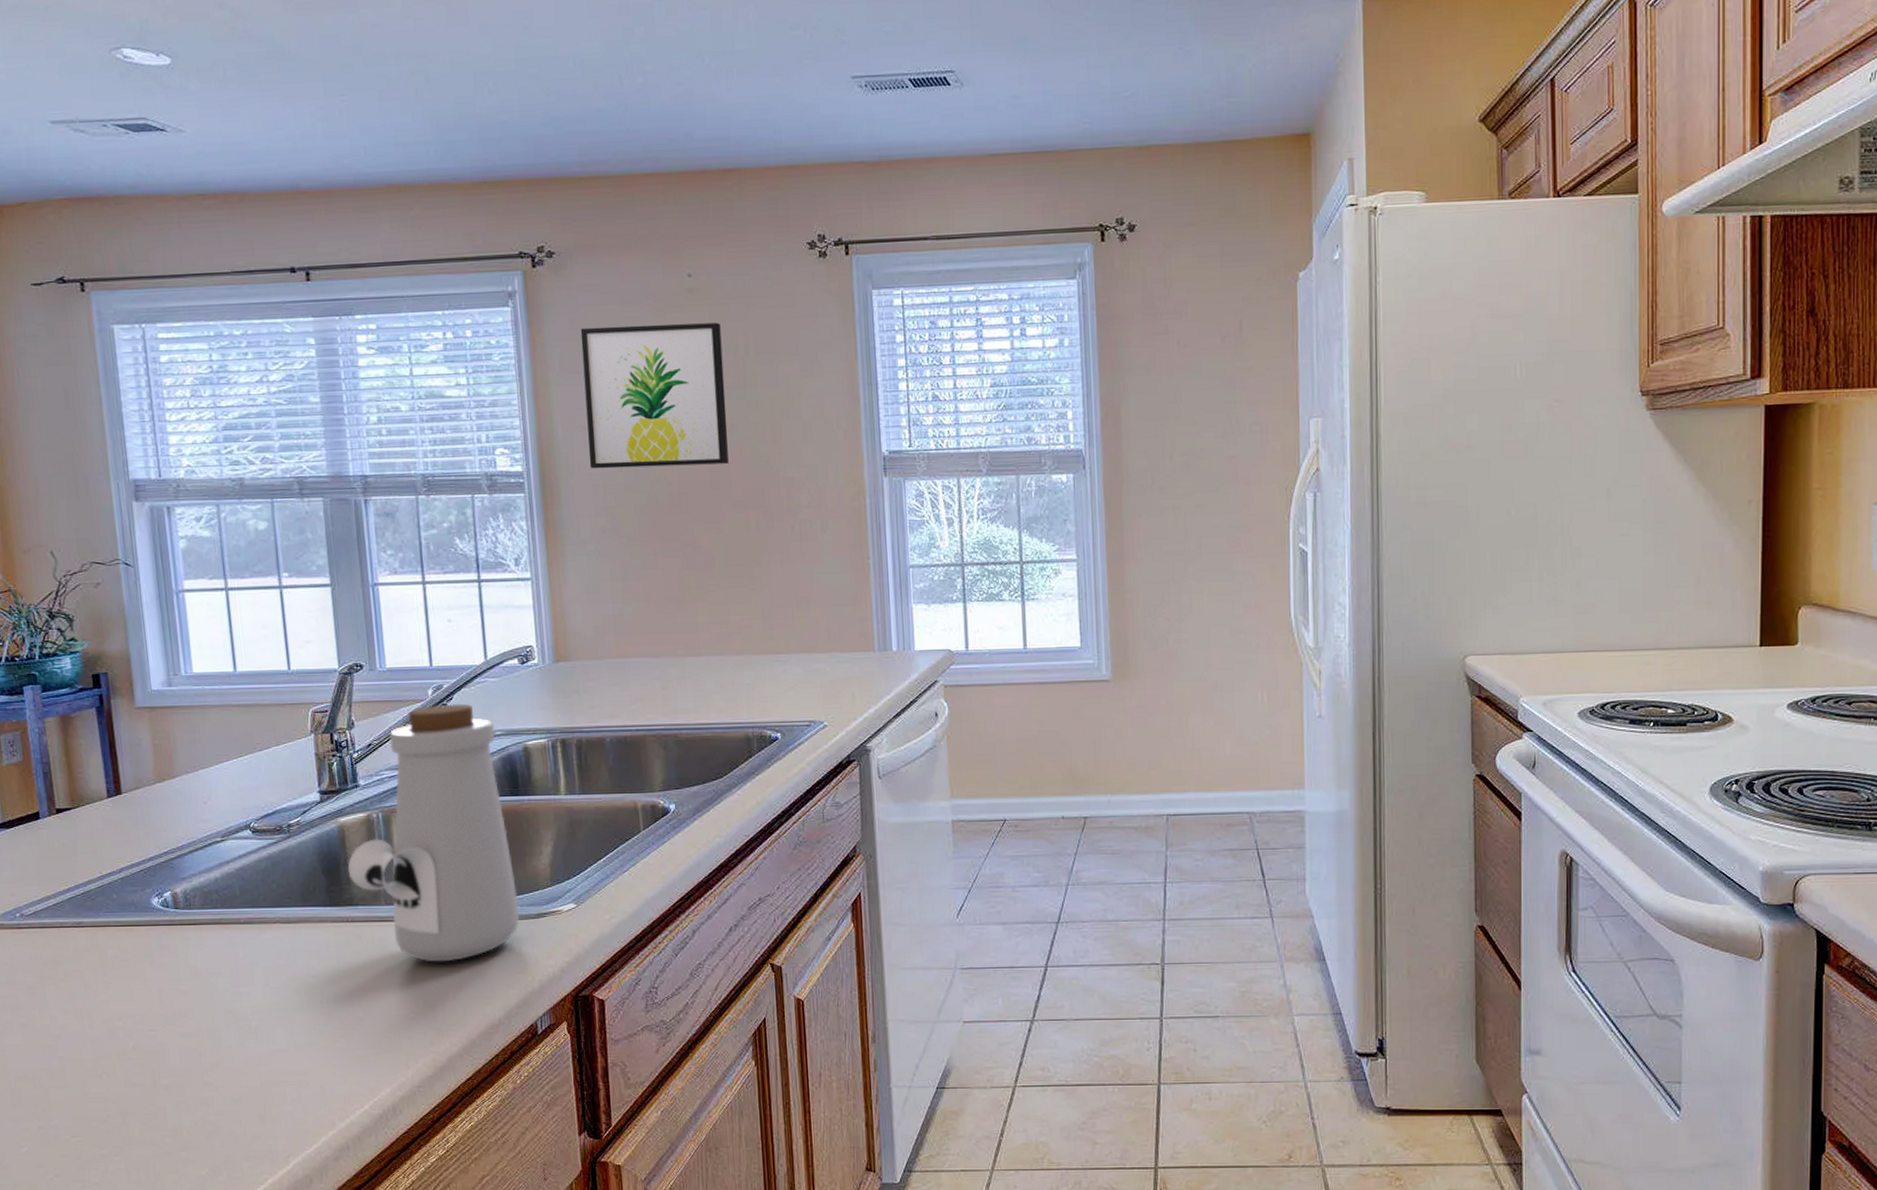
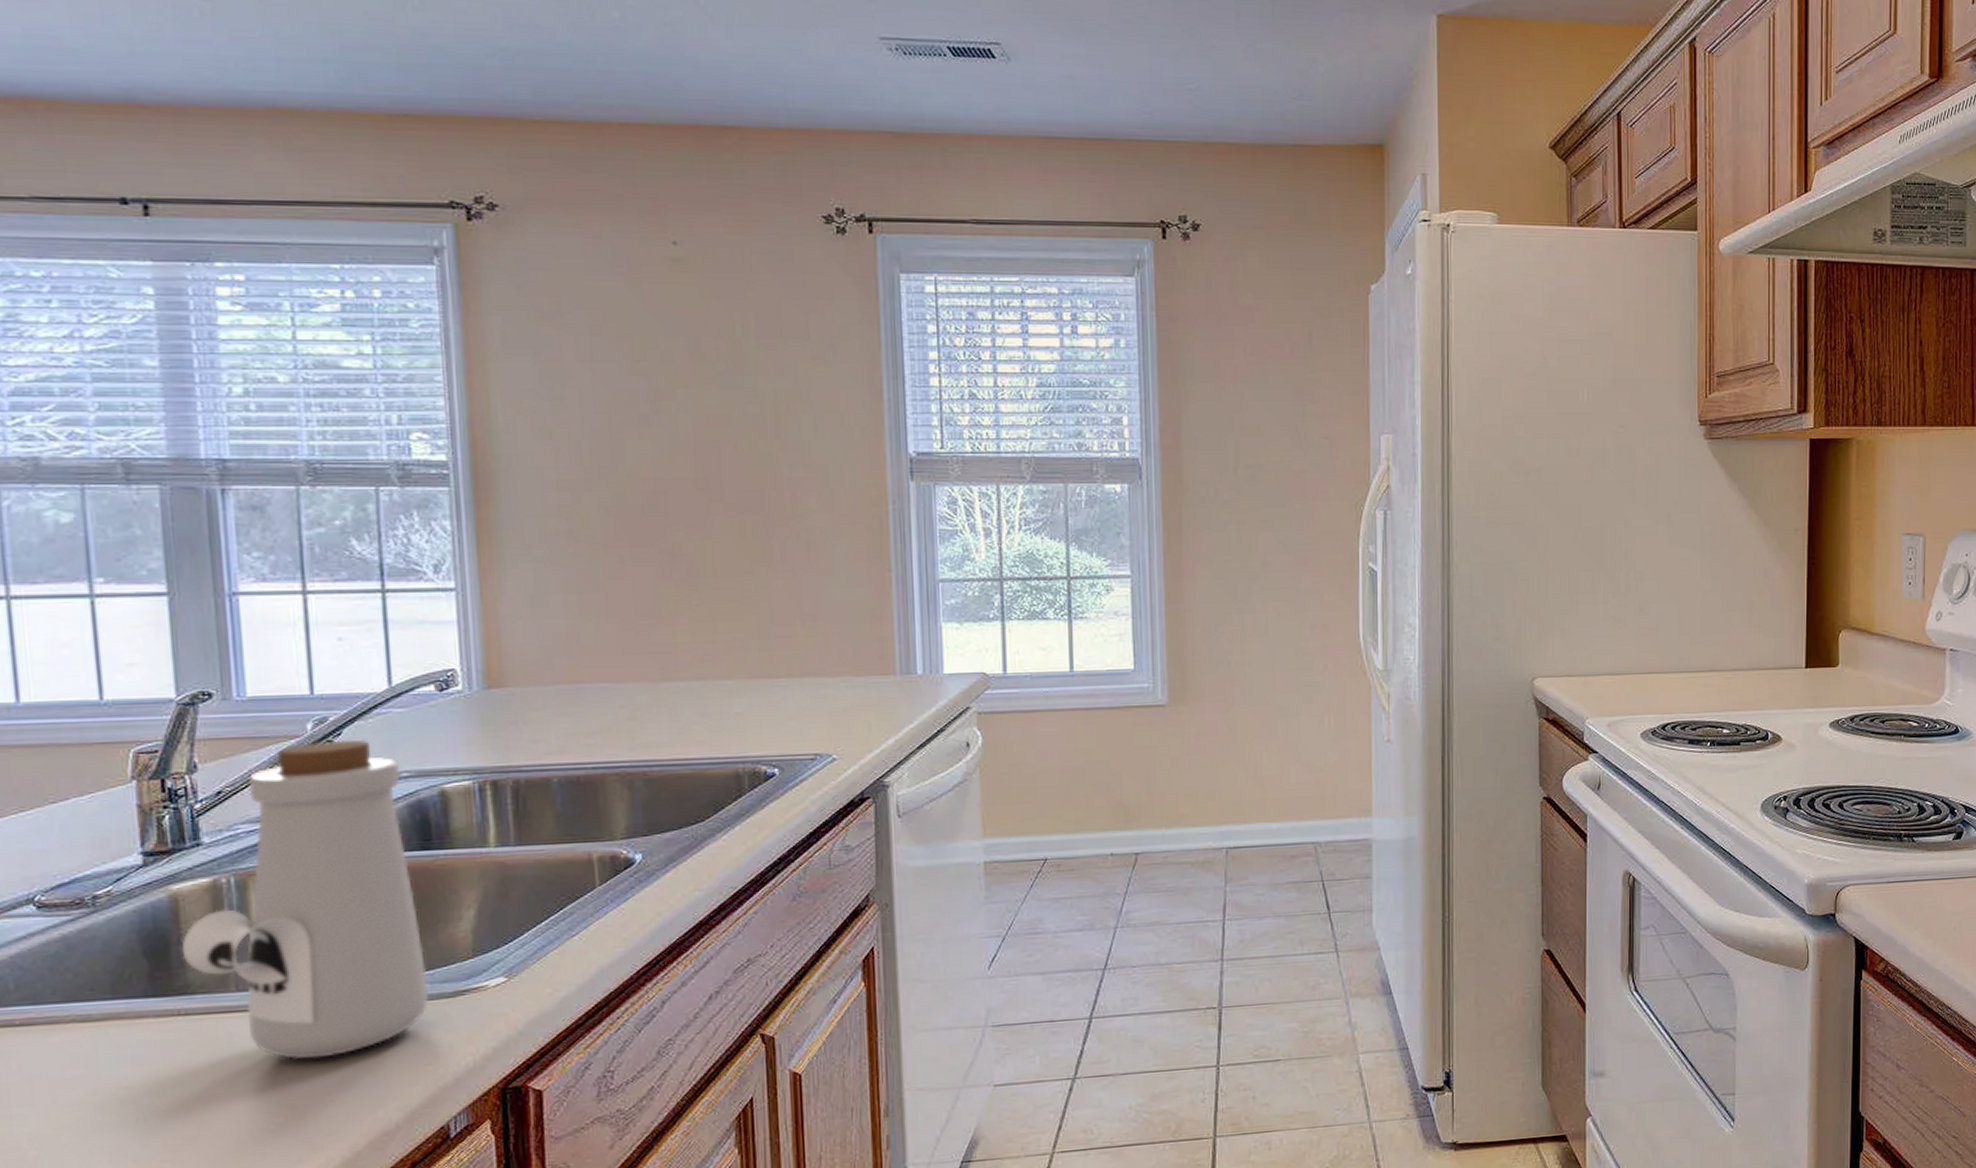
wall art: present [580,322,729,469] -> none [530,295,720,461]

